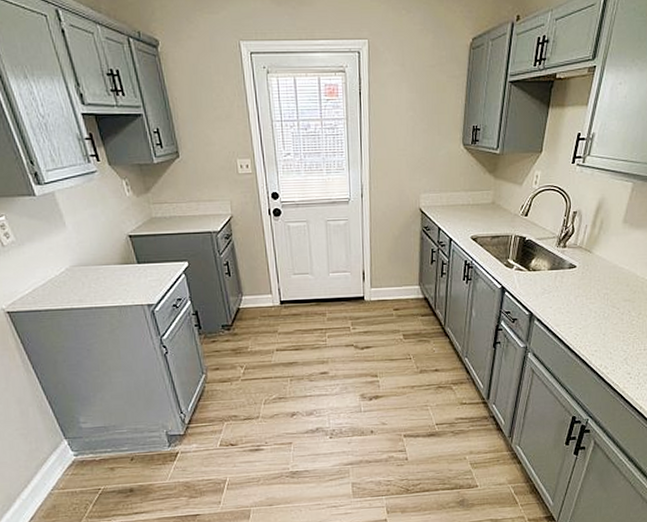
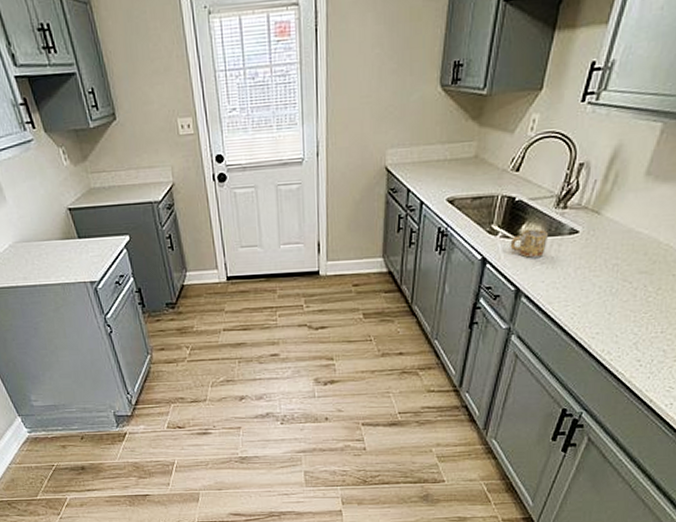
mug: none [523,263,554,287] -> present [510,229,549,258]

